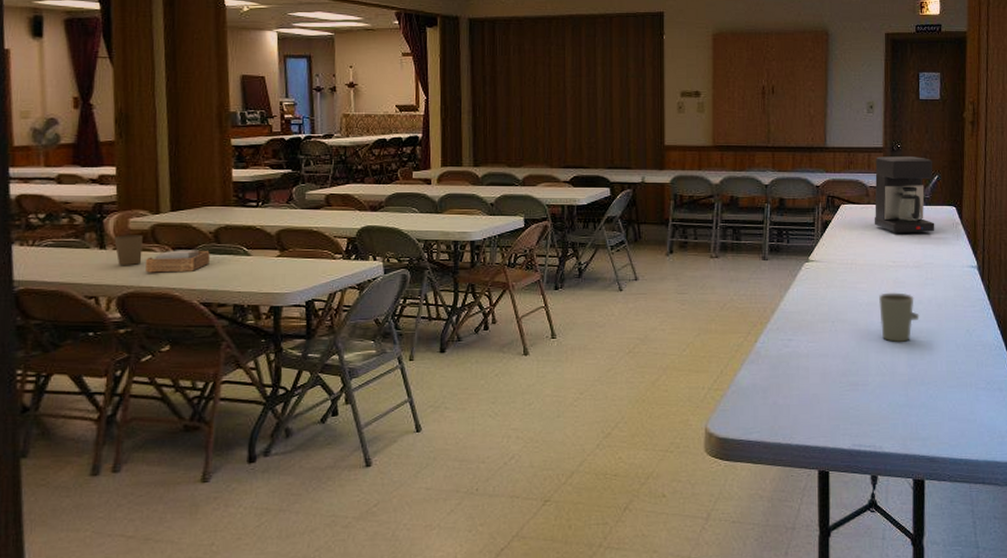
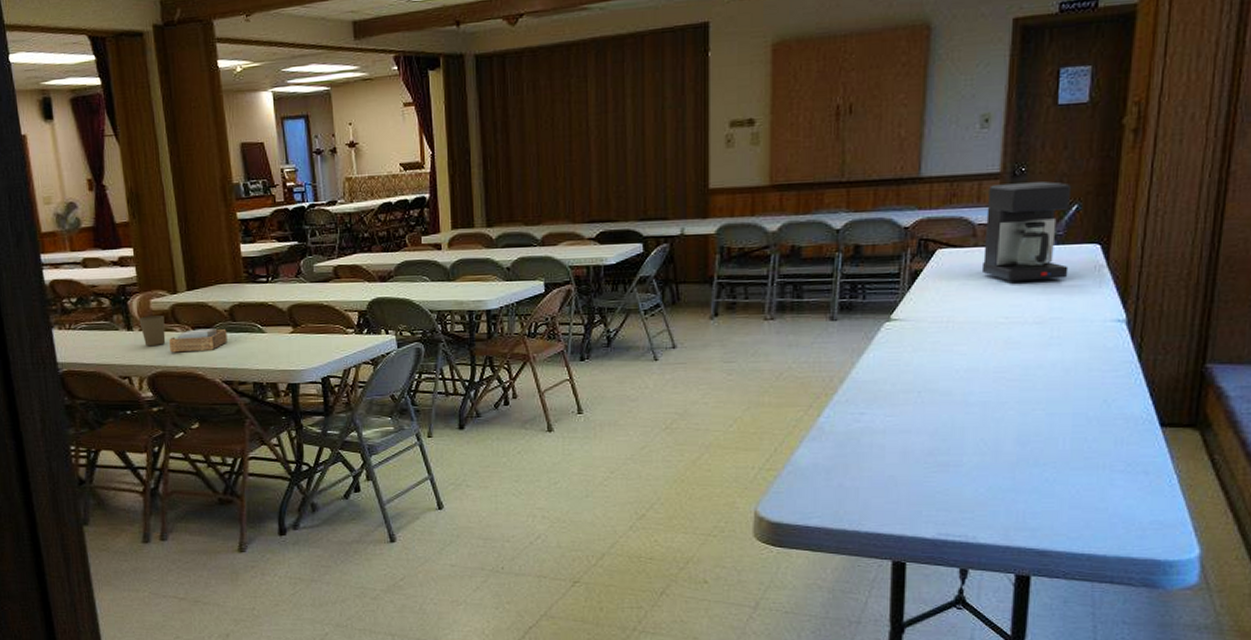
cup: present [879,292,920,342] -> none [983,355,1038,415]

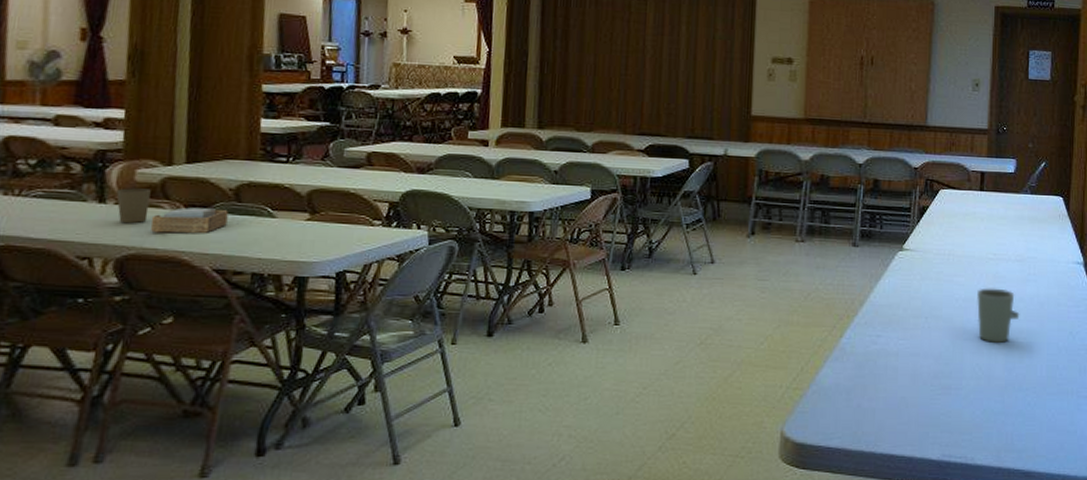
coffee maker: present [981,181,1070,282] -> none [975,139,1040,224]
cup: none [983,355,1038,415] -> present [977,288,1020,343]

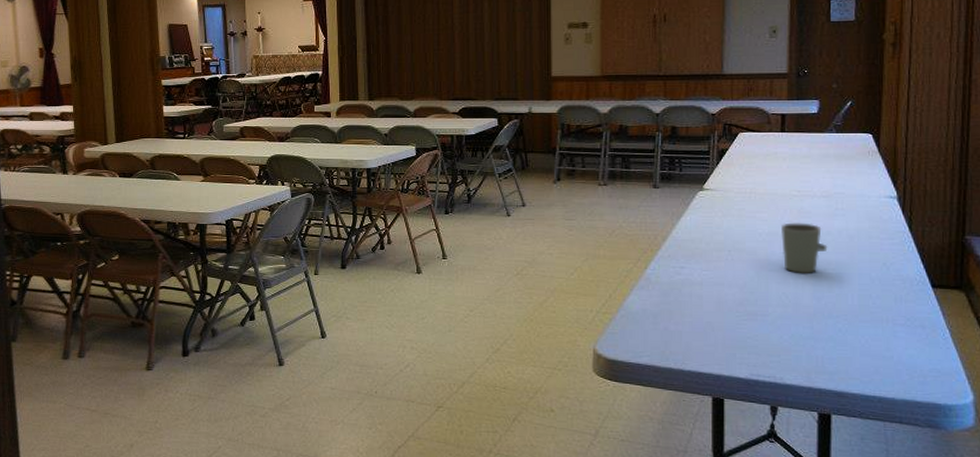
dixie cup: present [116,188,151,224] -> none [74,162,95,189]
napkin holder: present [151,207,229,234] -> none [98,175,147,194]

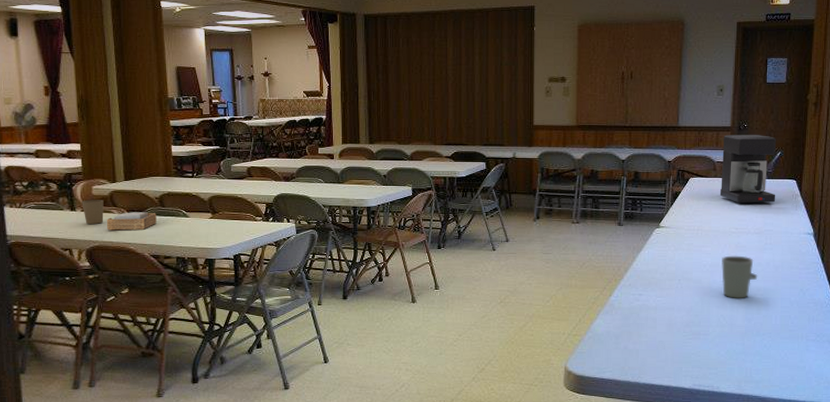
dixie cup: none [74,162,95,189] -> present [82,200,104,225]
napkin holder: none [98,175,147,194] -> present [107,212,157,231]
coffee maker: none [776,82,847,162] -> present [719,135,776,204]

